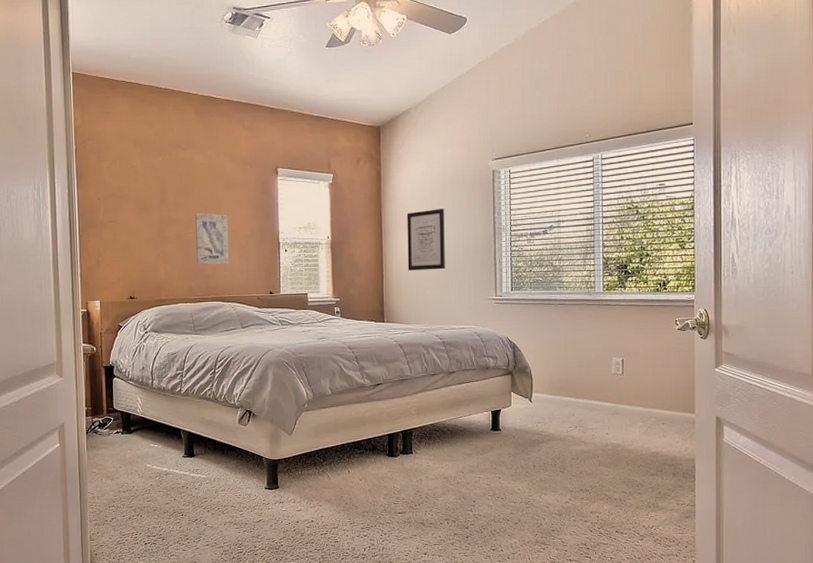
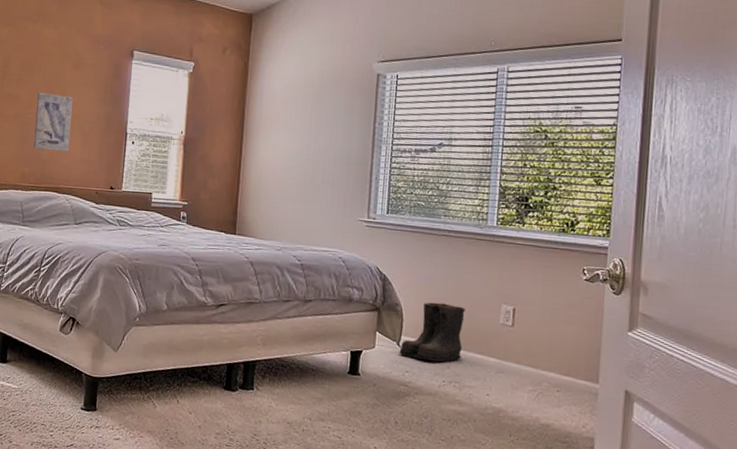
wall art: present [407,209,445,270] -> none [268,111,317,182]
boots: none [532,362,584,412] -> present [399,302,465,362]

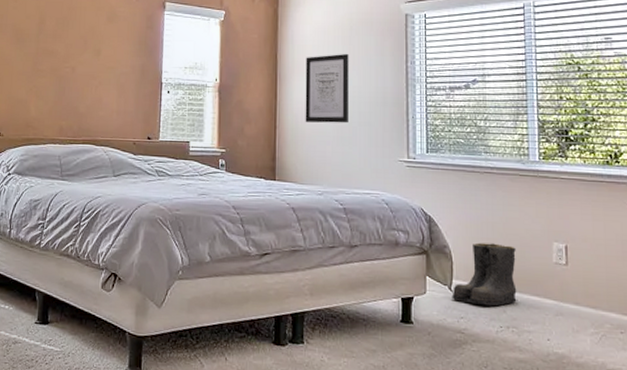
wall art: present [34,92,73,152] -> none [71,46,108,104]
wall art: none [268,111,317,182] -> present [305,54,349,123]

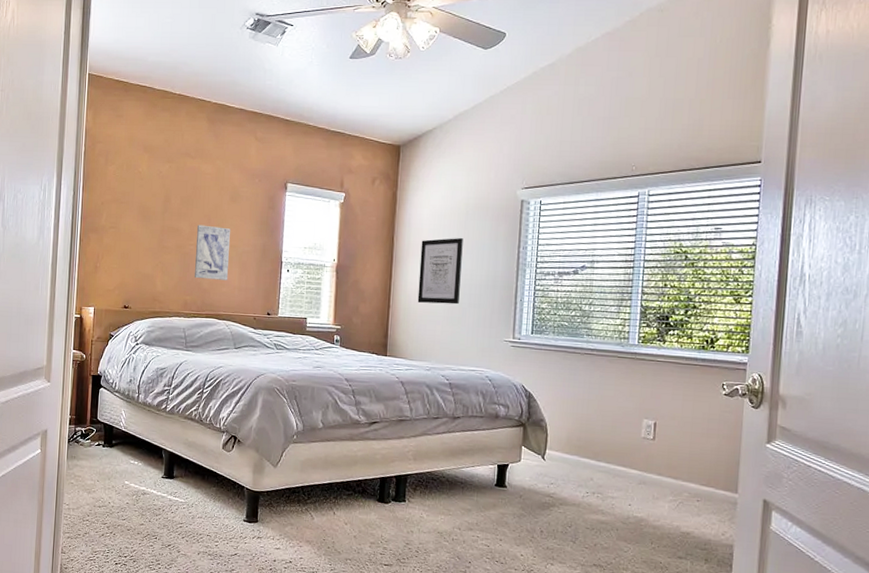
wall art: none [71,46,108,104] -> present [195,225,231,280]
boots: present [452,242,518,307] -> none [544,417,608,475]

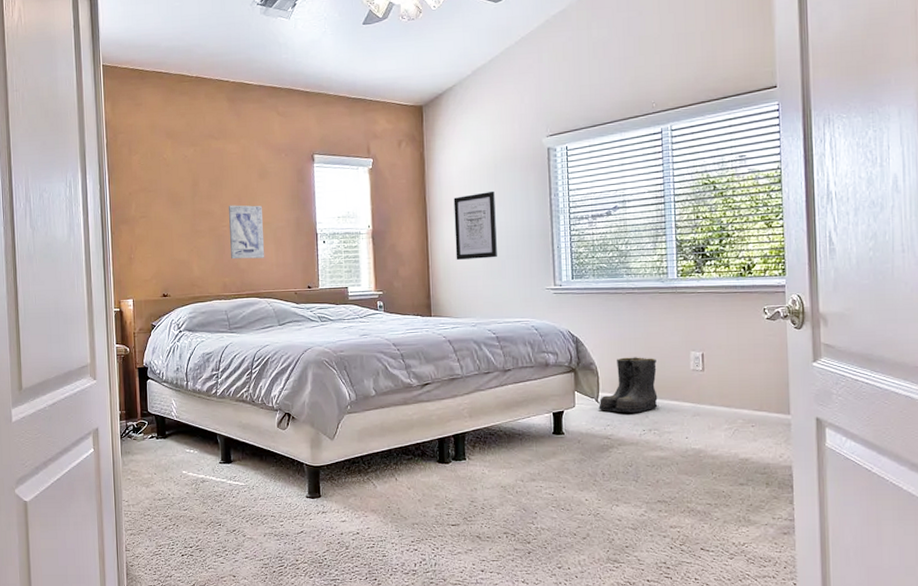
boots: none [544,417,608,475] -> present [598,357,659,413]

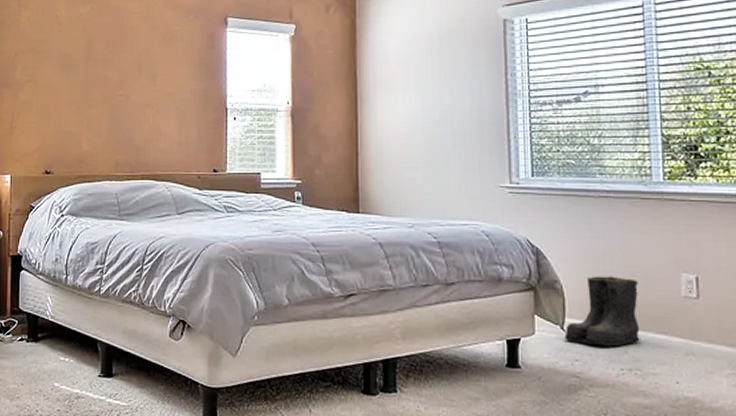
wall art: present [228,205,265,260] -> none [125,71,166,134]
wall art: present [453,192,497,260] -> none [389,68,441,147]

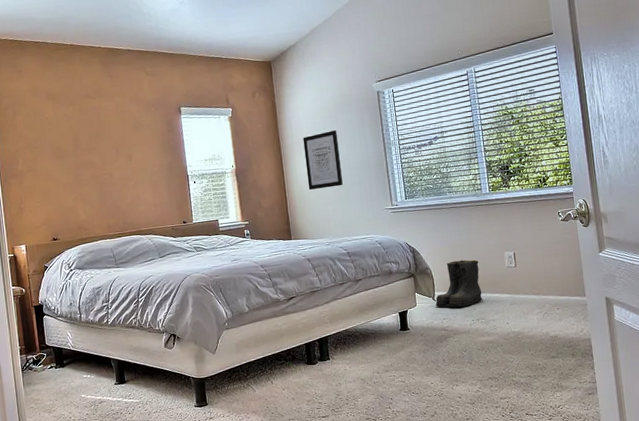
wall art: none [389,68,441,147] -> present [303,130,343,190]

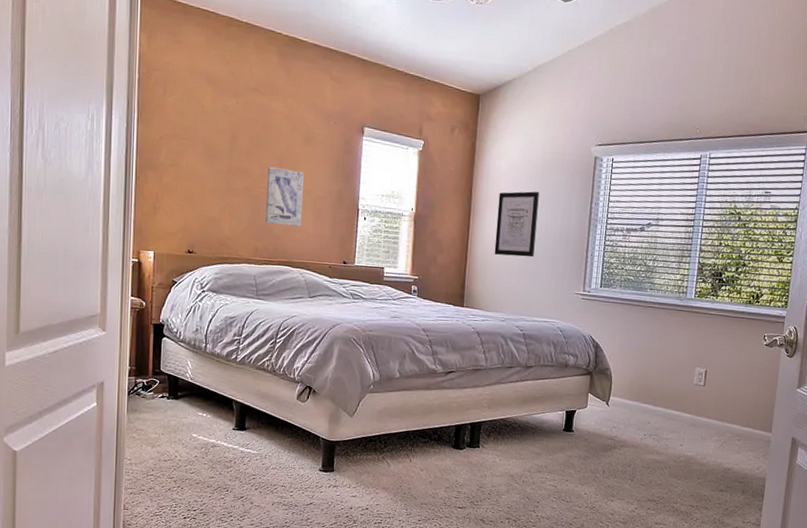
wall art: none [107,154,144,203] -> present [266,166,305,227]
boots: present [435,259,484,308] -> none [608,366,665,419]

